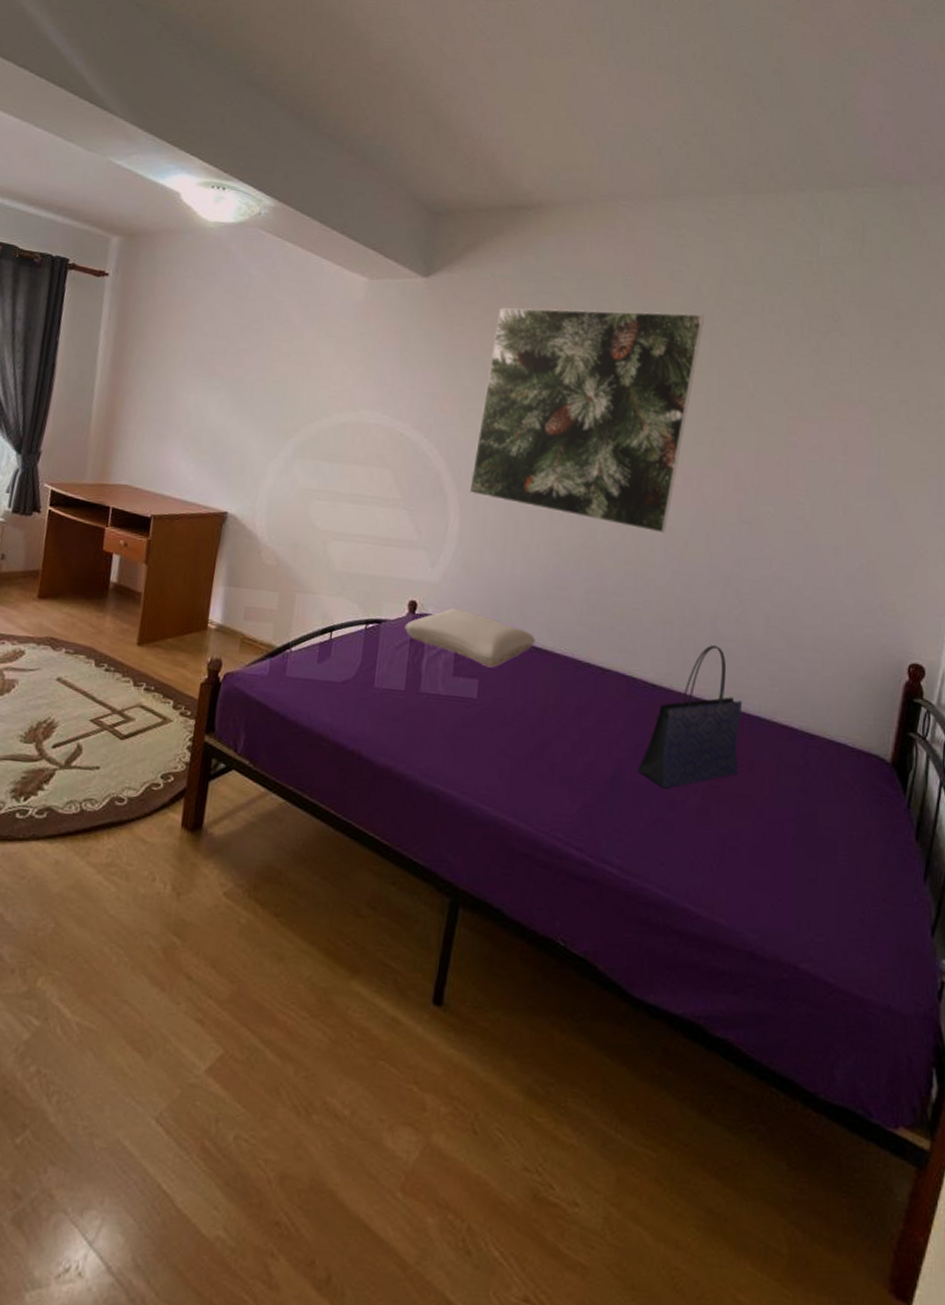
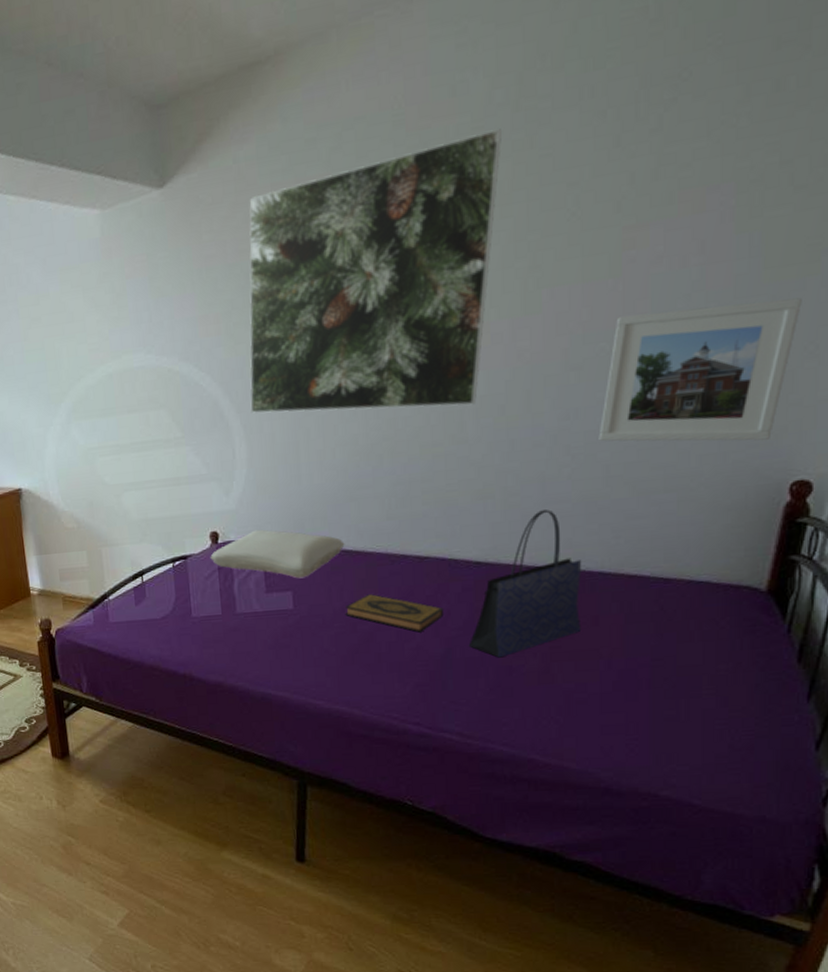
hardback book: none [526,697,619,747] -> present [345,594,444,633]
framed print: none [762,488,915,622] -> present [598,297,802,442]

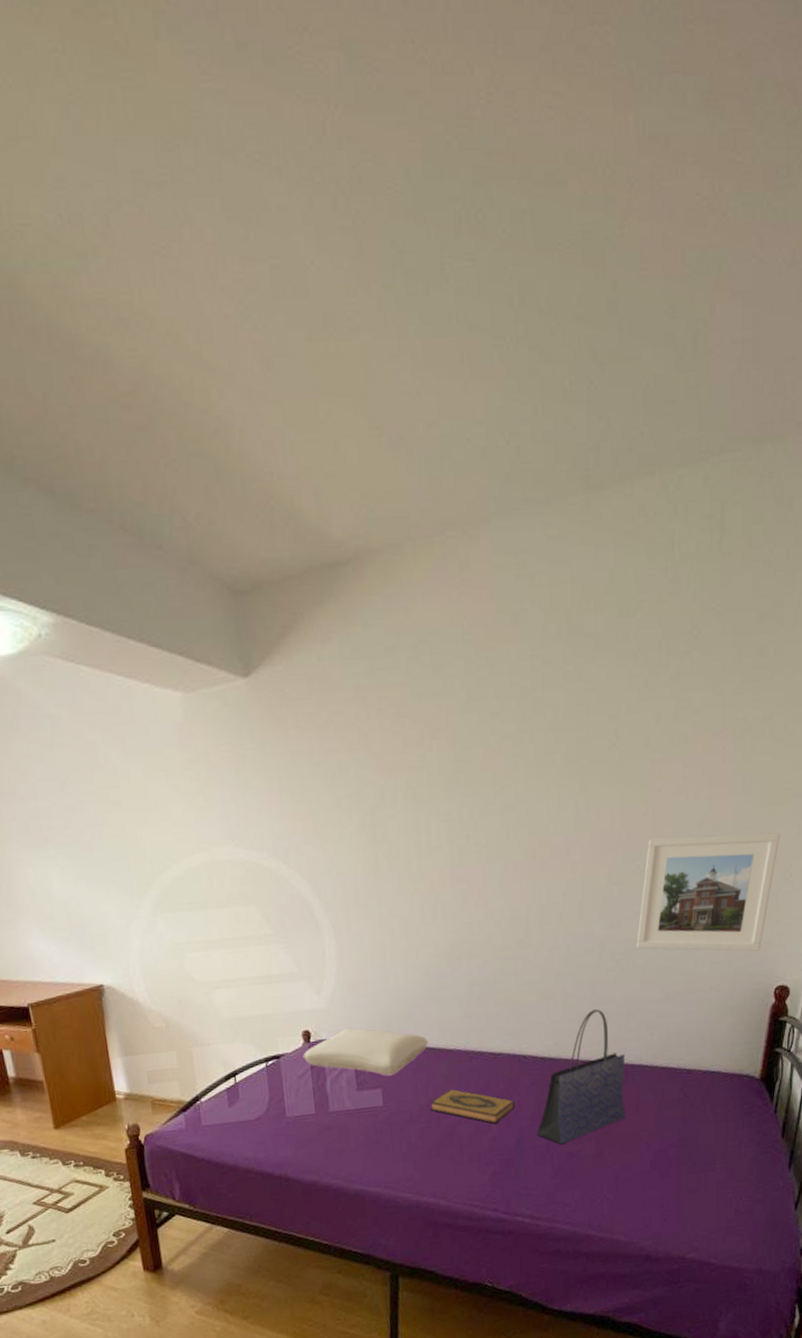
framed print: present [249,129,501,414] -> none [333,659,555,914]

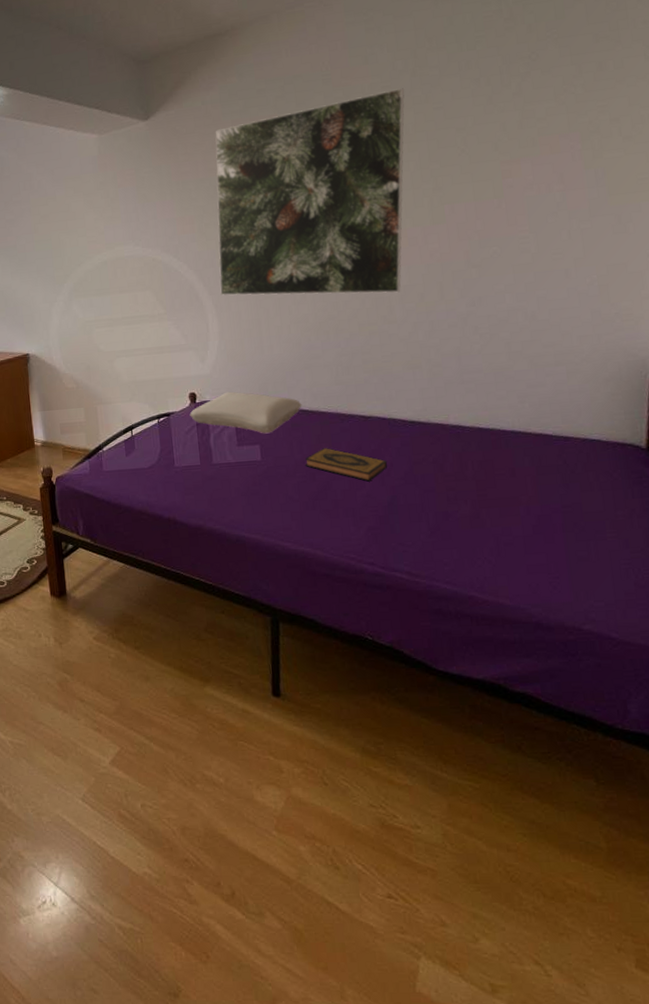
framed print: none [333,659,555,914] -> present [215,88,405,296]
tote bag: present [536,1009,626,1145] -> none [410,378,501,505]
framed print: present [636,832,780,952] -> none [499,217,641,326]

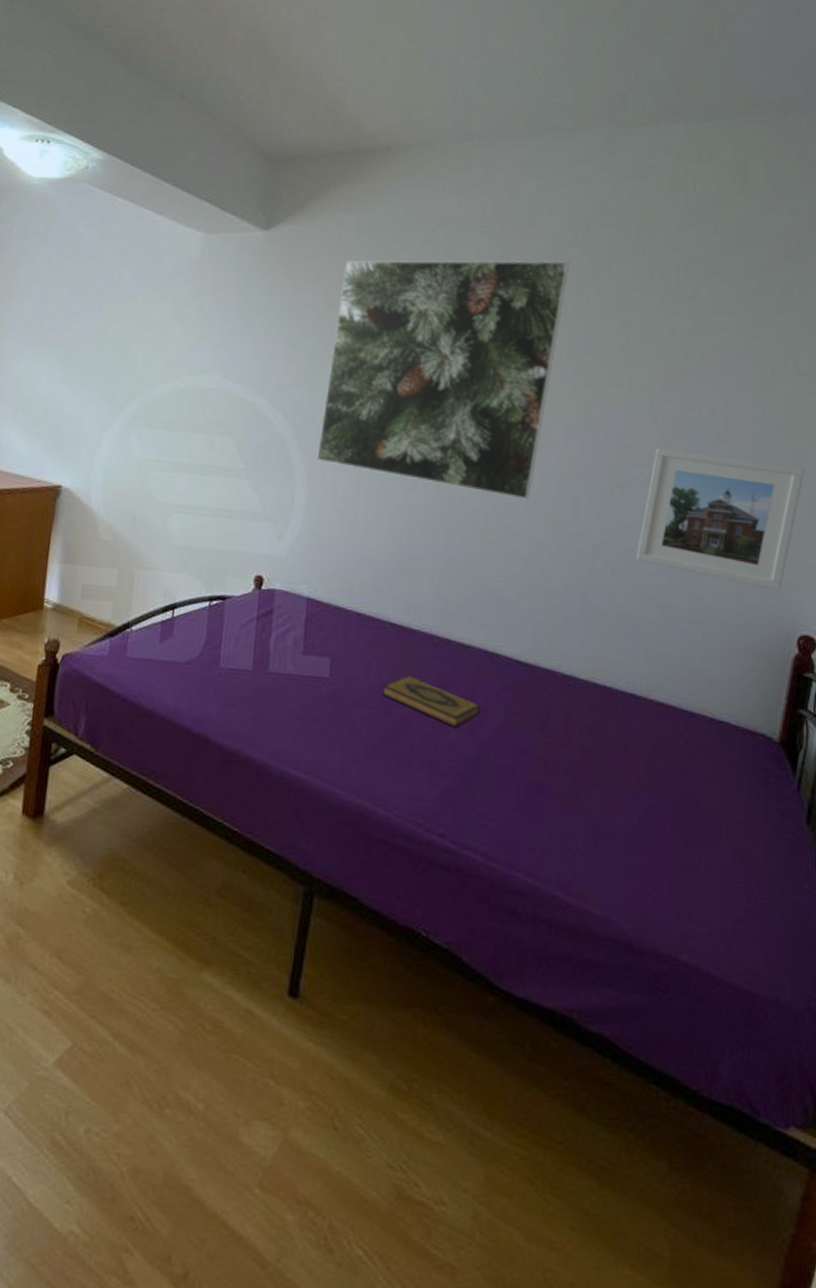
pillow: present [189,391,302,434] -> none [250,582,391,645]
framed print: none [499,217,641,326] -> present [636,448,805,590]

